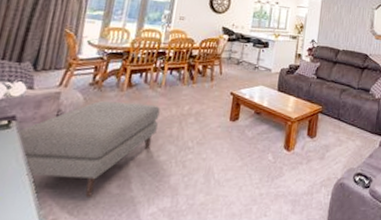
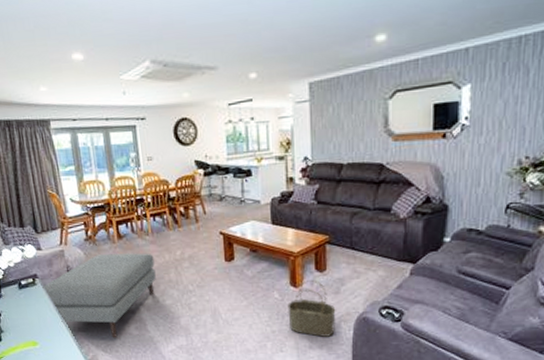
wicker basket: none [277,144,319,201] -> present [287,279,336,337]

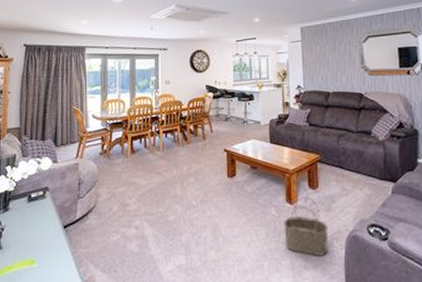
ottoman: present [42,253,156,338] -> none [51,167,162,256]

